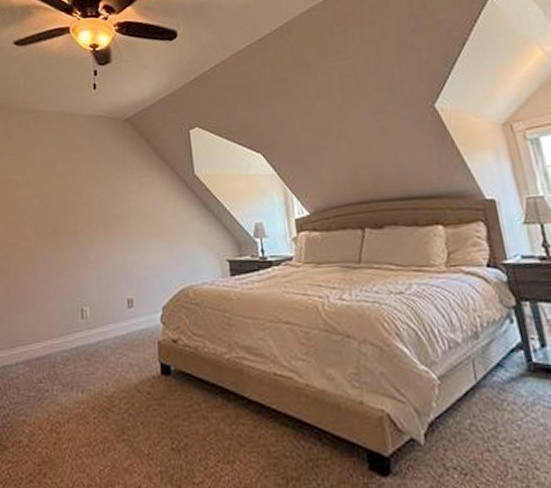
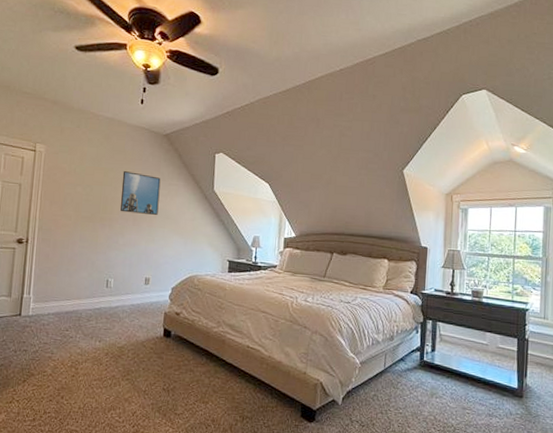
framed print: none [83,170,132,221] -> present [120,171,161,215]

